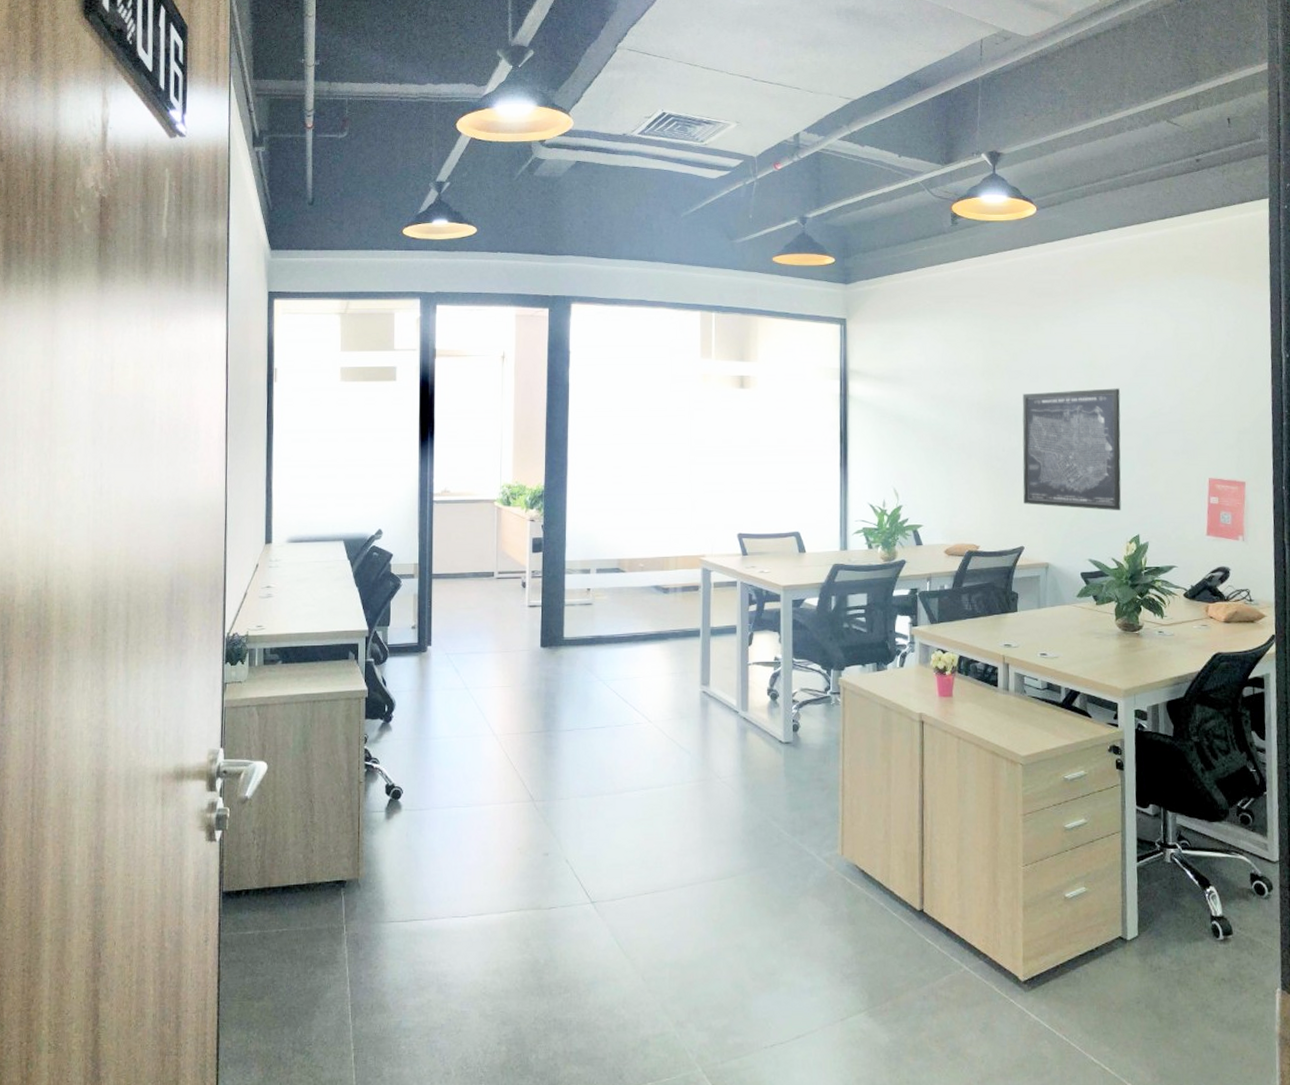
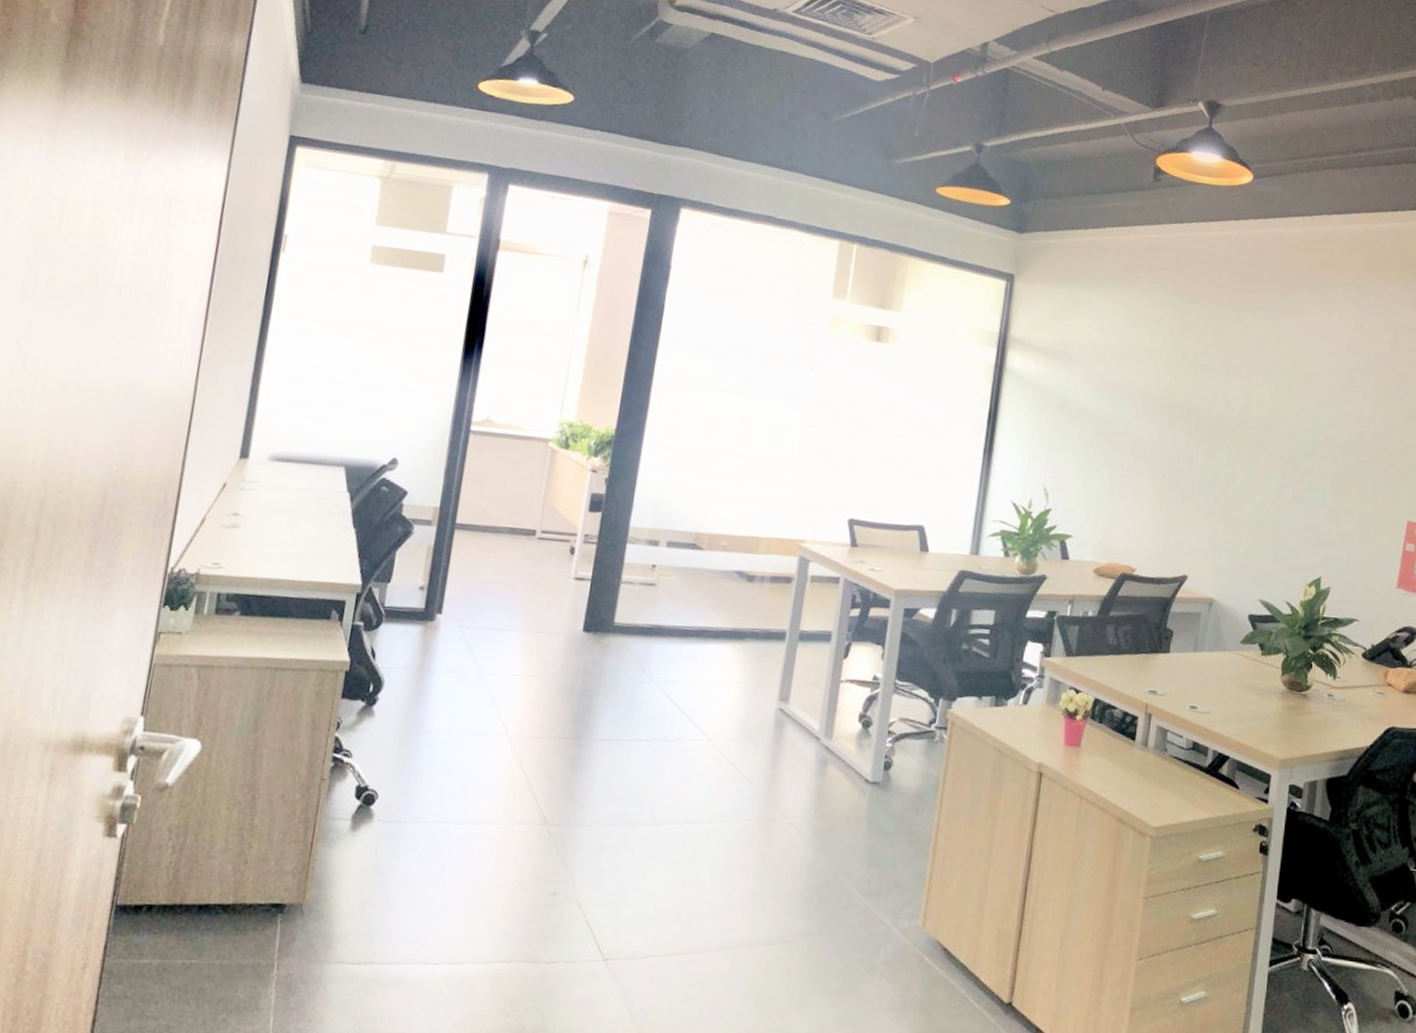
wall art: present [1022,388,1122,510] -> none [1194,393,1321,546]

